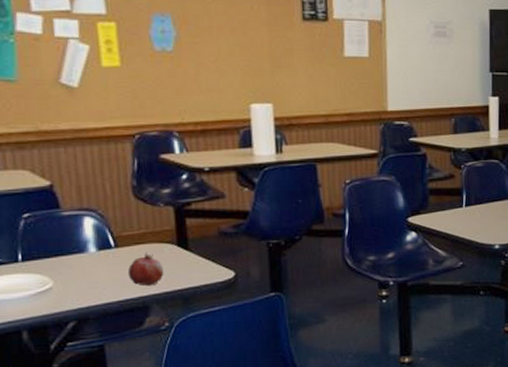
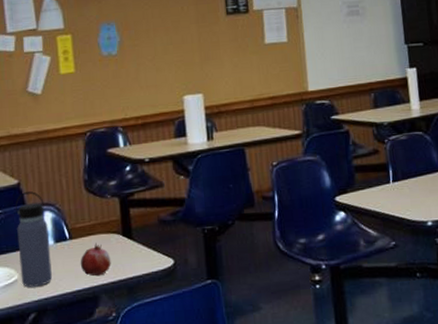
water bottle: none [48,195,94,296] -> present [16,191,52,287]

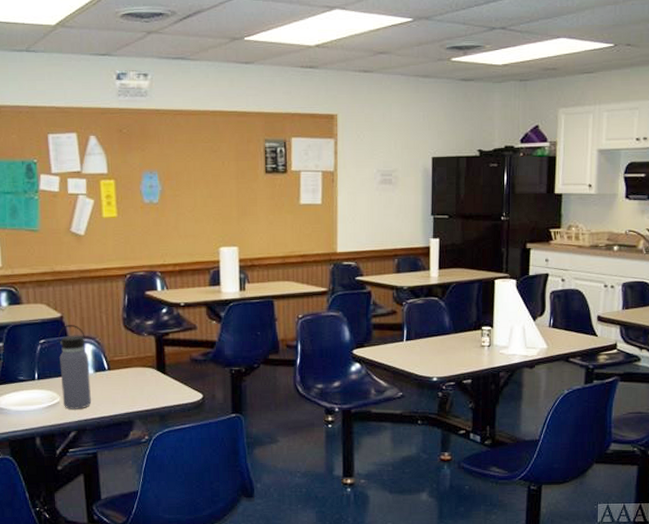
fruit: present [80,243,111,277] -> none [117,375,146,404]

